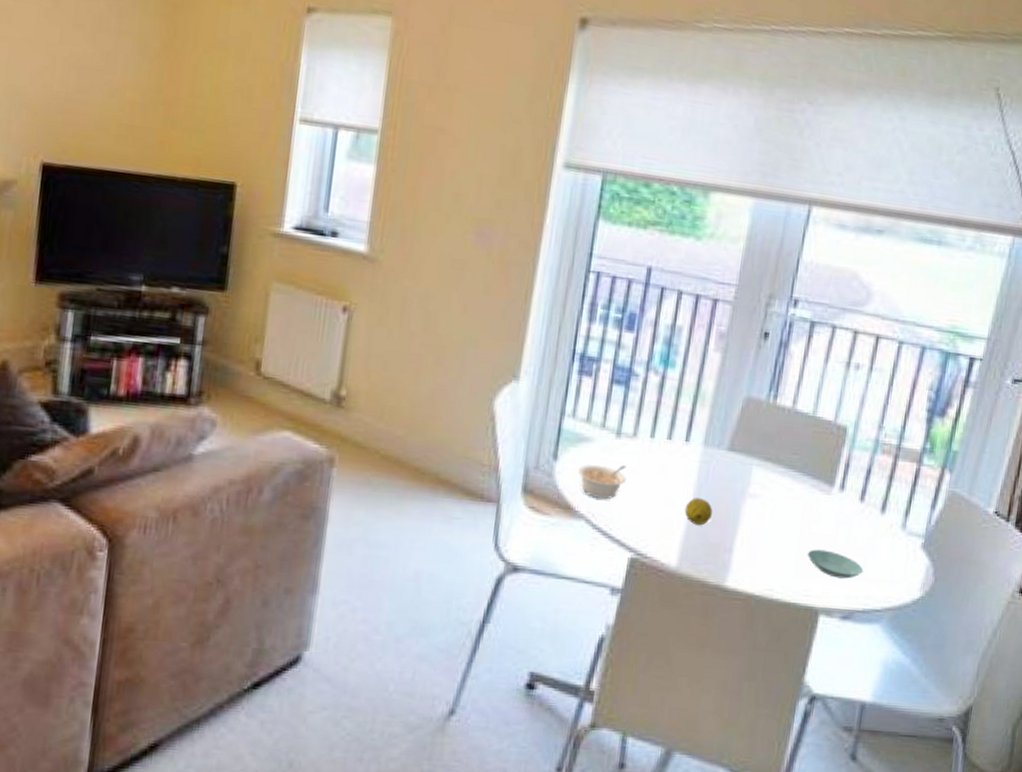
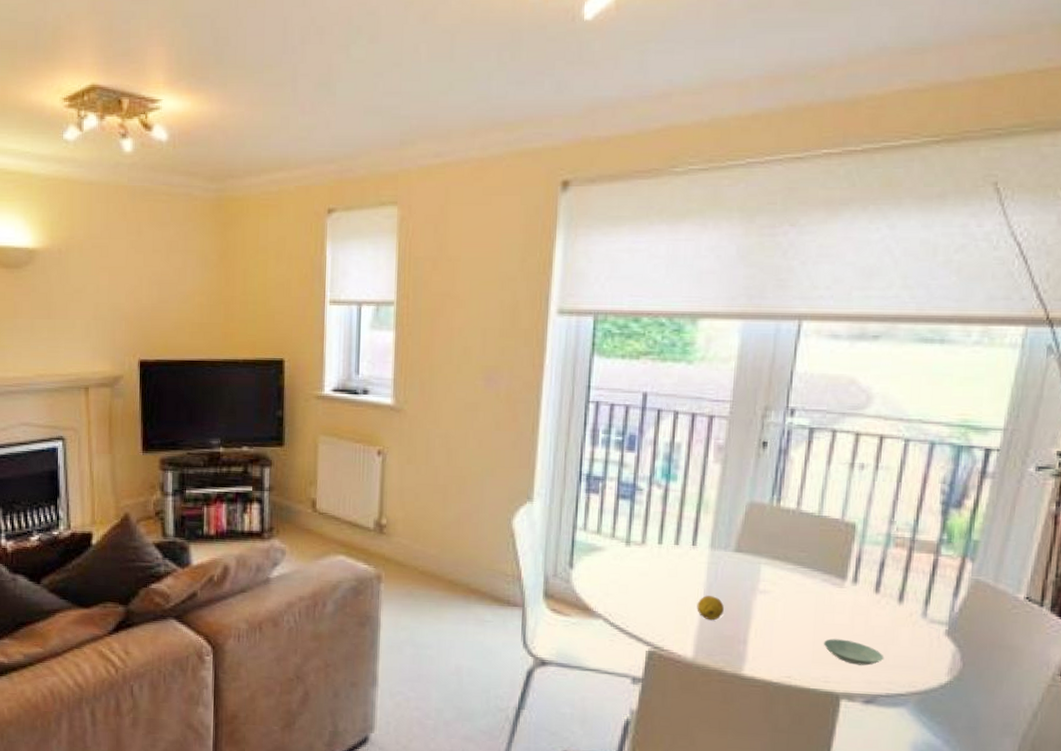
legume: present [577,464,626,500] -> none [593,570,638,601]

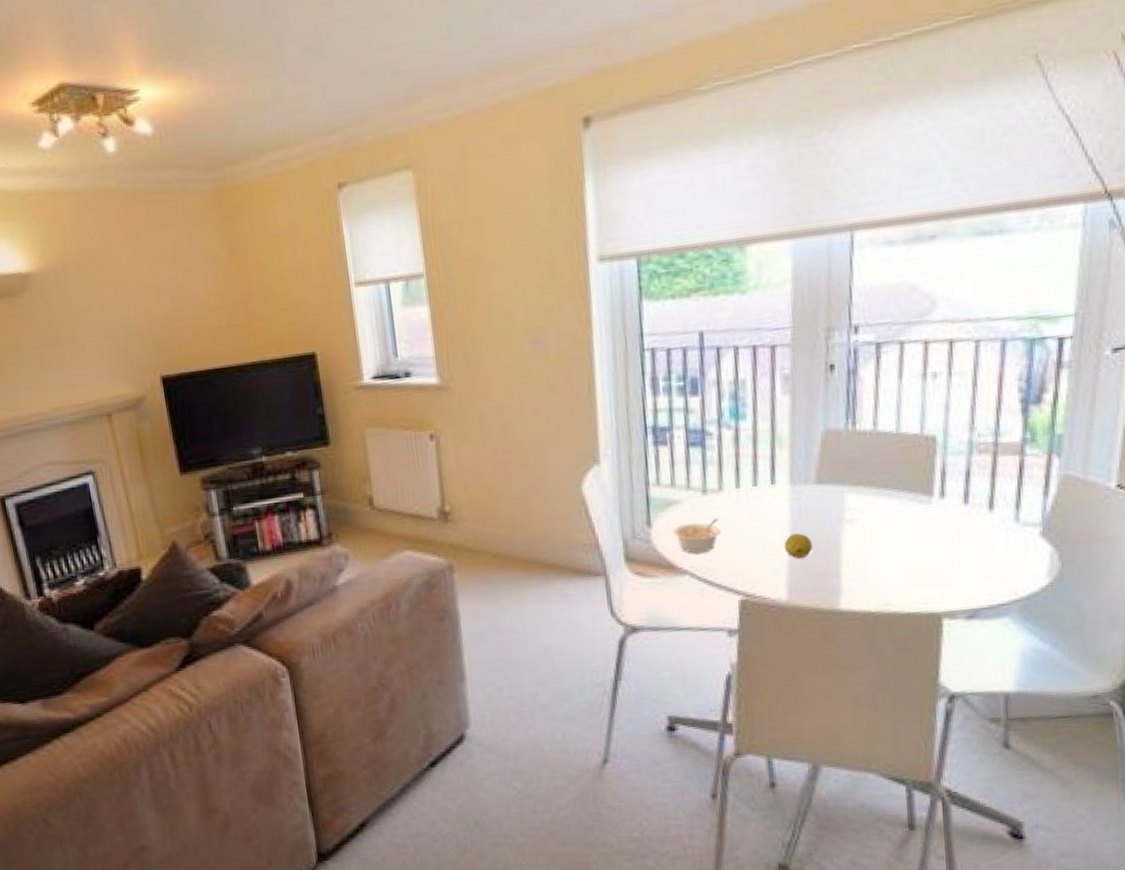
legume: none [593,570,638,601] -> present [673,519,721,554]
saucer: present [824,639,884,666] -> none [919,557,982,581]

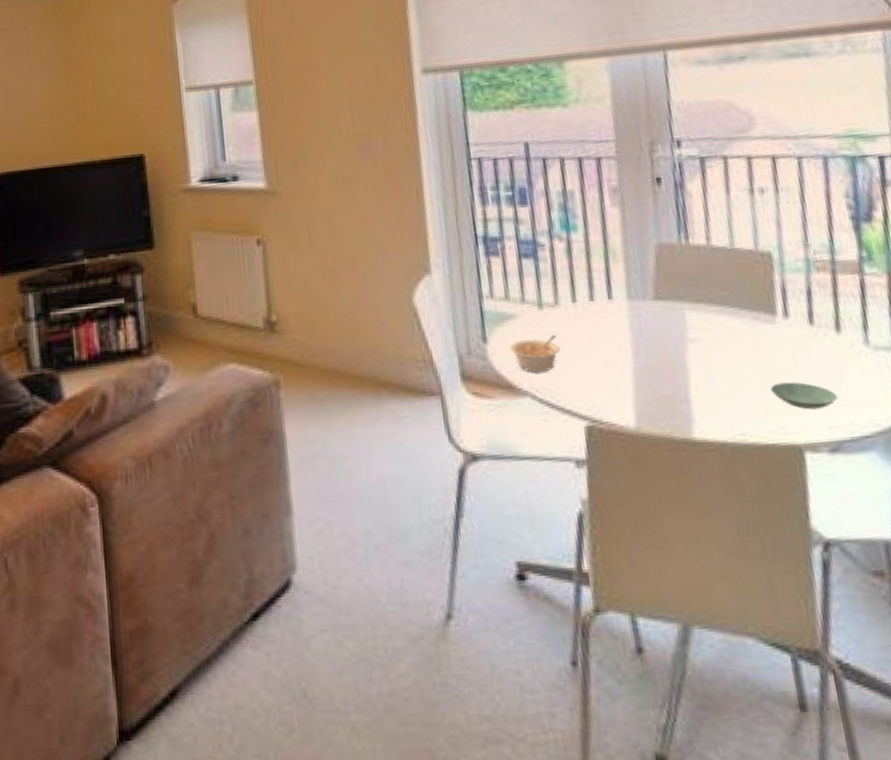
fruit: present [784,533,812,559] -> none [627,353,658,381]
saucer: none [919,557,982,581] -> present [771,382,838,410]

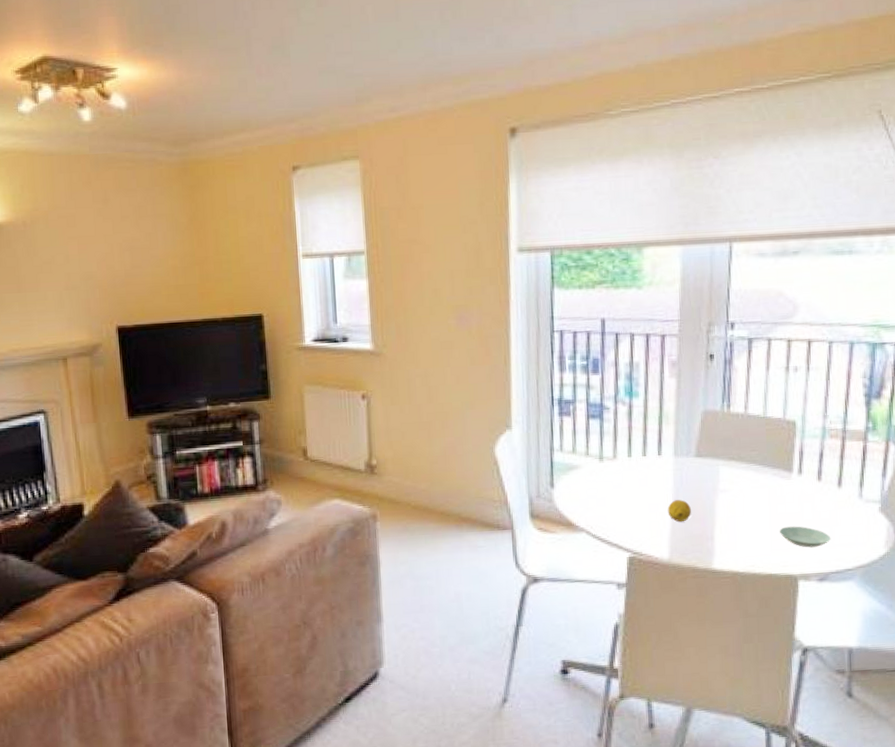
legume: present [509,335,560,373] -> none [572,483,614,514]
fruit: none [627,353,658,381] -> present [667,500,691,522]

